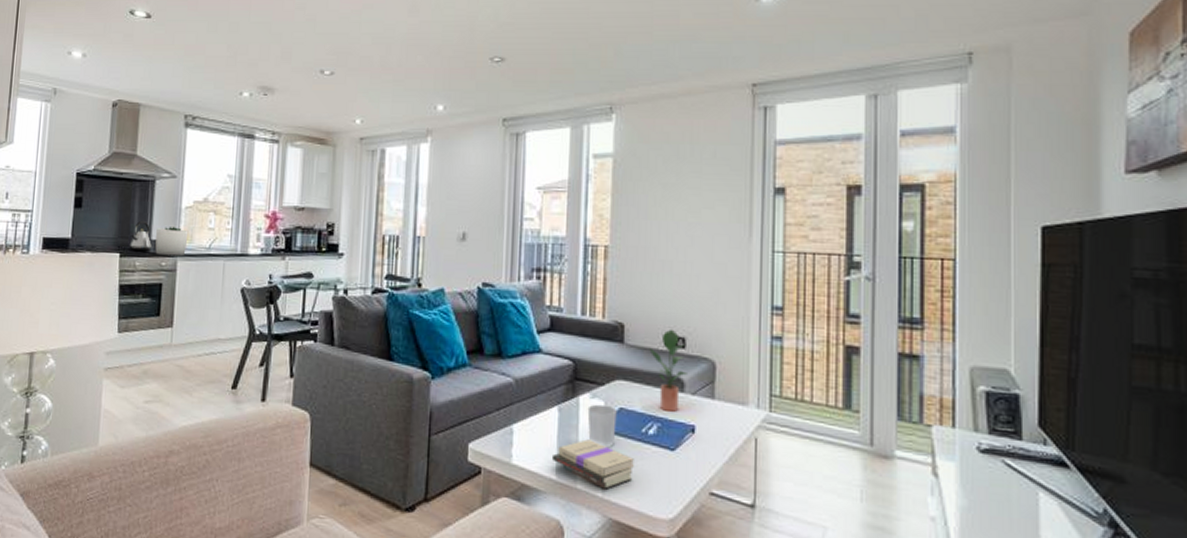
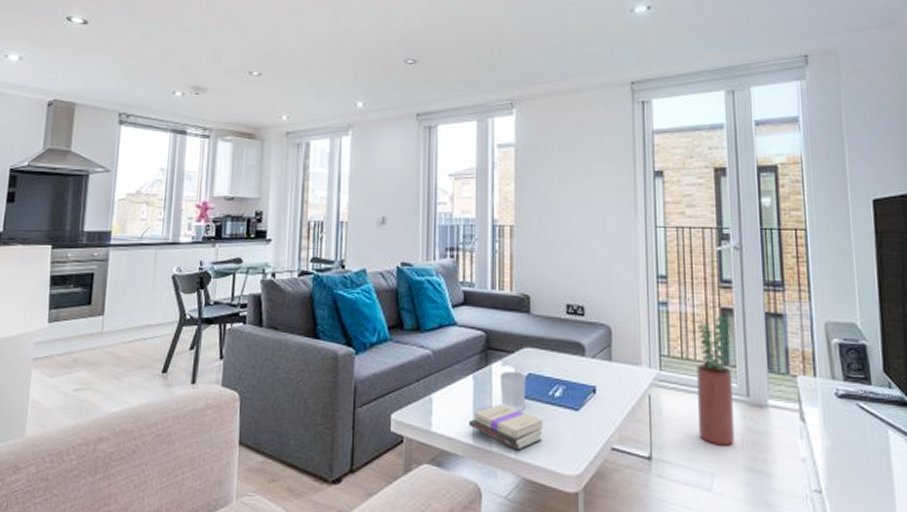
kettle: present [129,221,152,253] -> none [61,214,84,244]
planter: present [155,227,189,257] -> none [87,219,121,247]
potted plant: present [649,329,687,413] -> none [552,298,587,376]
vase: none [810,345,859,499] -> present [697,307,734,446]

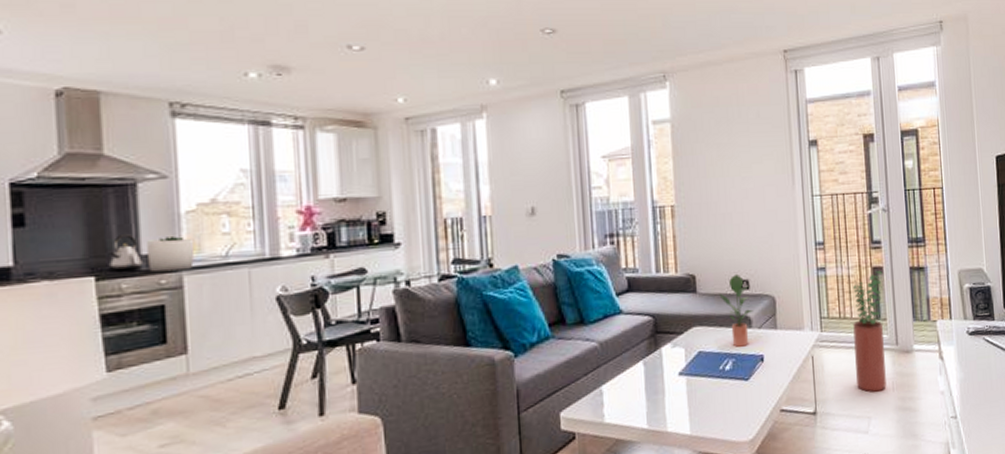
kettle: none [61,214,84,244] -> present [108,234,143,273]
planter: none [87,219,121,247] -> present [147,236,195,273]
books: present [468,404,543,451] -> none [641,385,716,427]
candle holder: present [499,371,526,411] -> none [670,351,698,390]
potted plant: none [552,298,587,376] -> present [719,273,753,348]

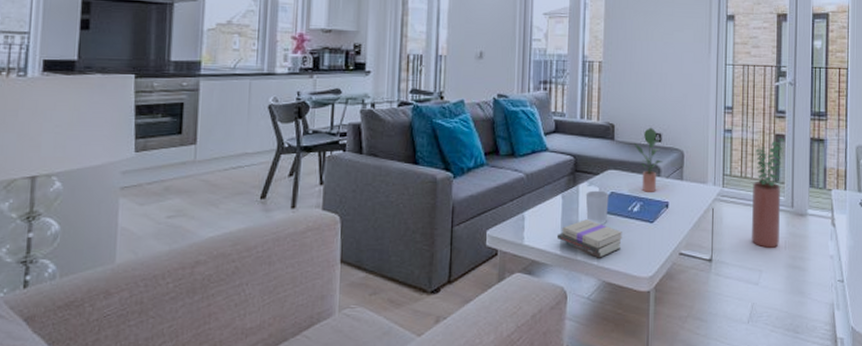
kettle: present [108,234,143,273] -> none [145,43,171,74]
planter: present [147,236,195,273] -> none [175,48,212,77]
books: none [641,385,716,427] -> present [556,219,622,258]
candle holder: none [670,351,698,390] -> present [585,190,609,225]

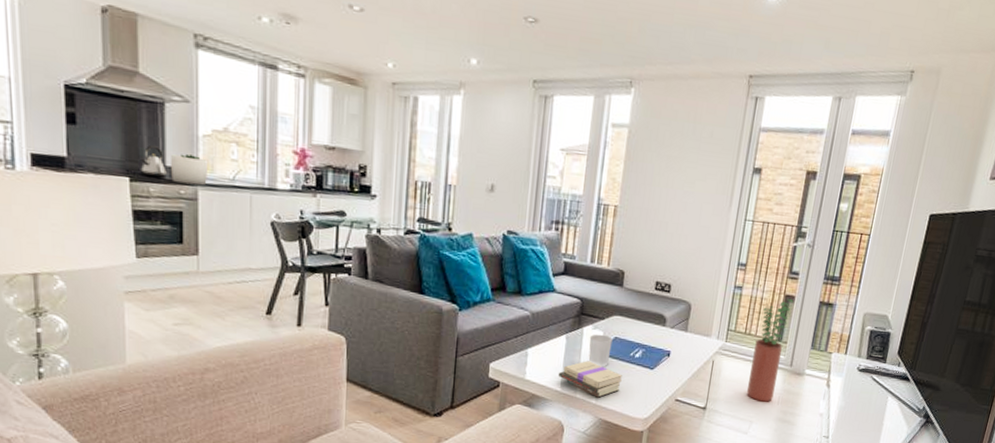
kettle: none [145,43,171,74] -> present [140,145,167,179]
planter: none [175,48,212,77] -> present [171,154,209,186]
potted plant: present [634,127,663,193] -> none [642,277,670,342]

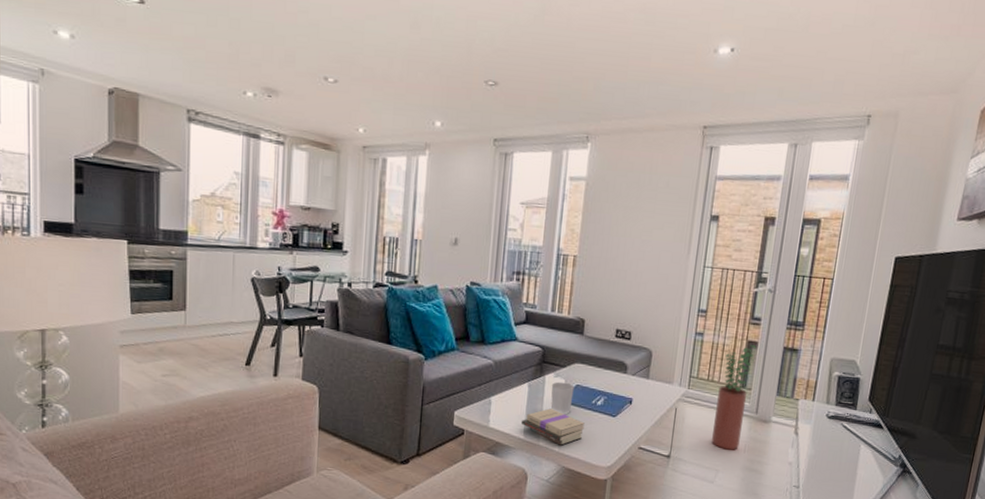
kettle: present [140,145,167,179] -> none [137,211,160,241]
planter: present [171,154,209,186] -> none [164,218,197,247]

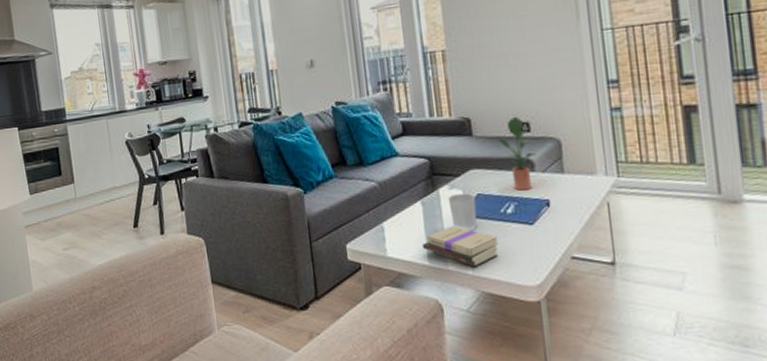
potted plant: none [603,324,630,389] -> present [496,116,536,192]
vase: present [711,340,757,450] -> none [656,103,706,245]

